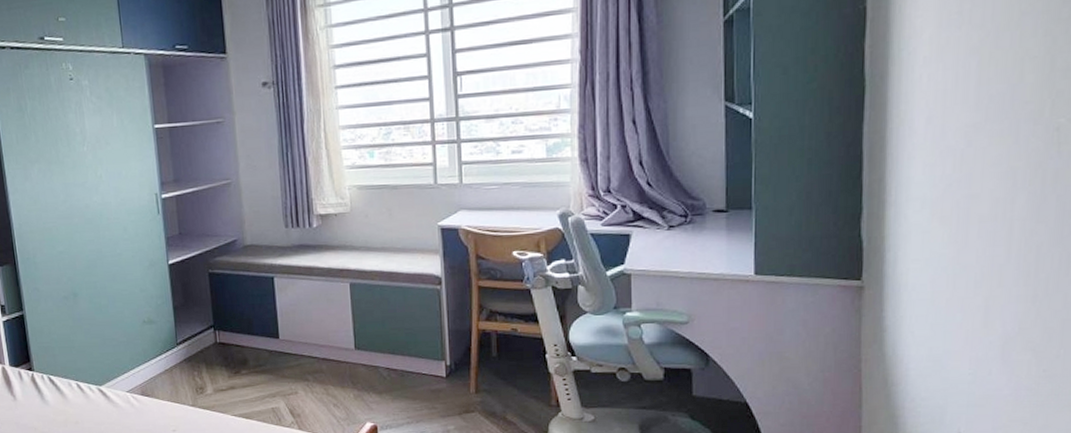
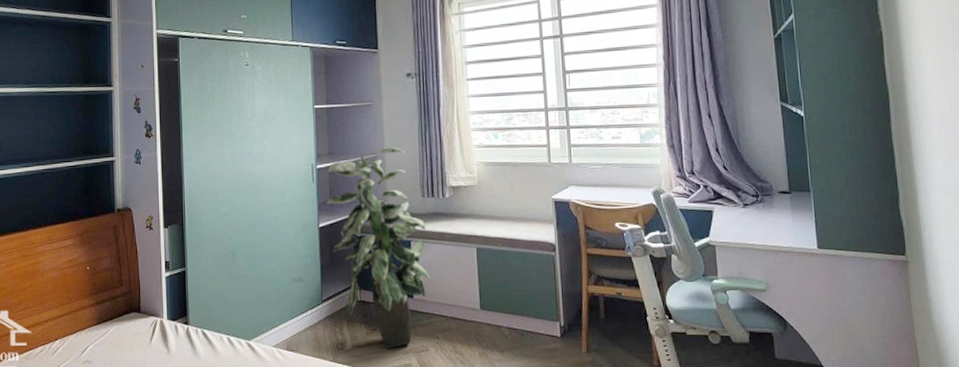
indoor plant: none [173,171,297,393] -> present [326,147,430,349]

